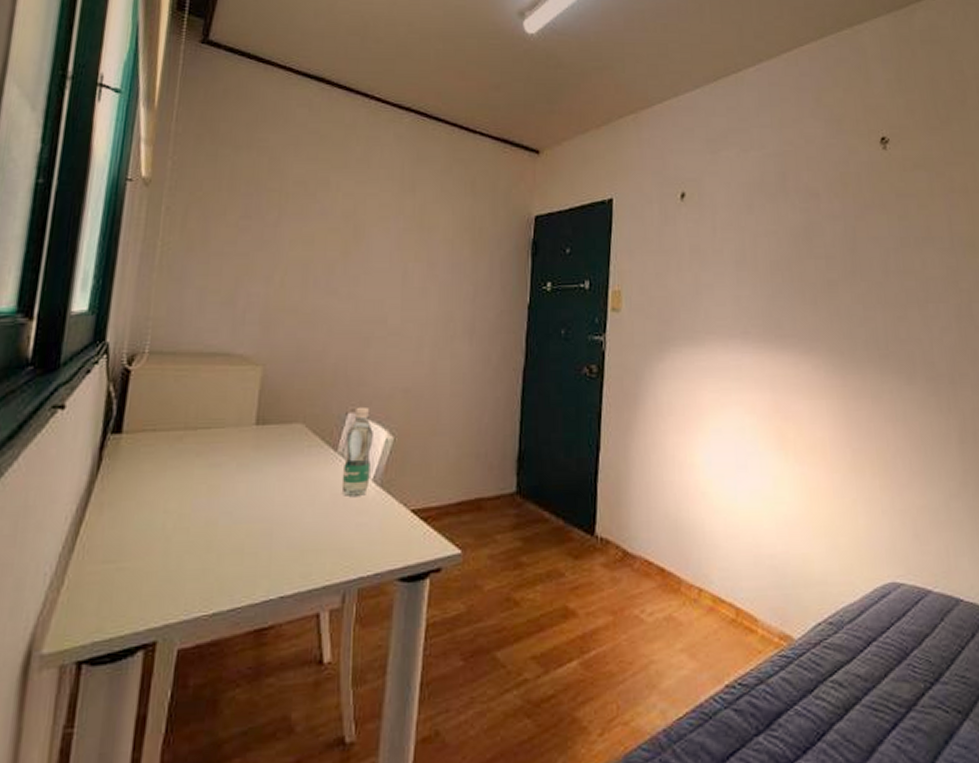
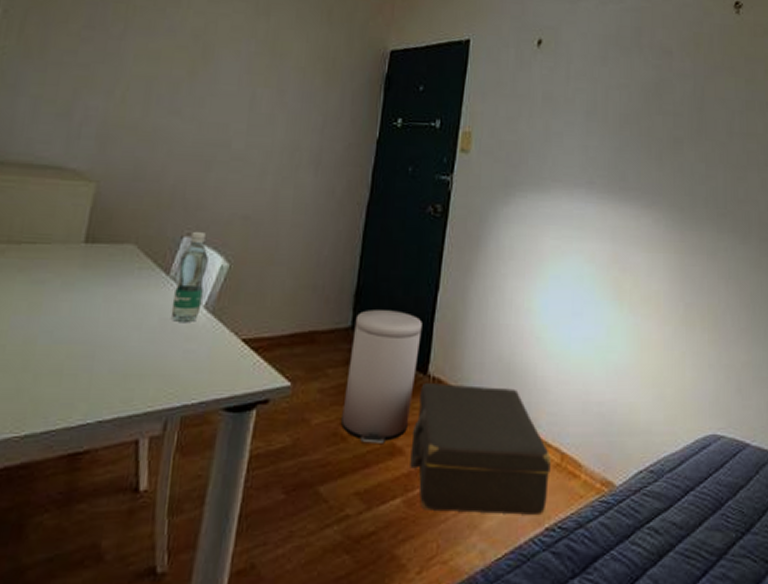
pedal bin: none [513,473,586,608] -> present [341,310,422,445]
suitcase: none [583,543,726,674] -> present [410,382,551,516]

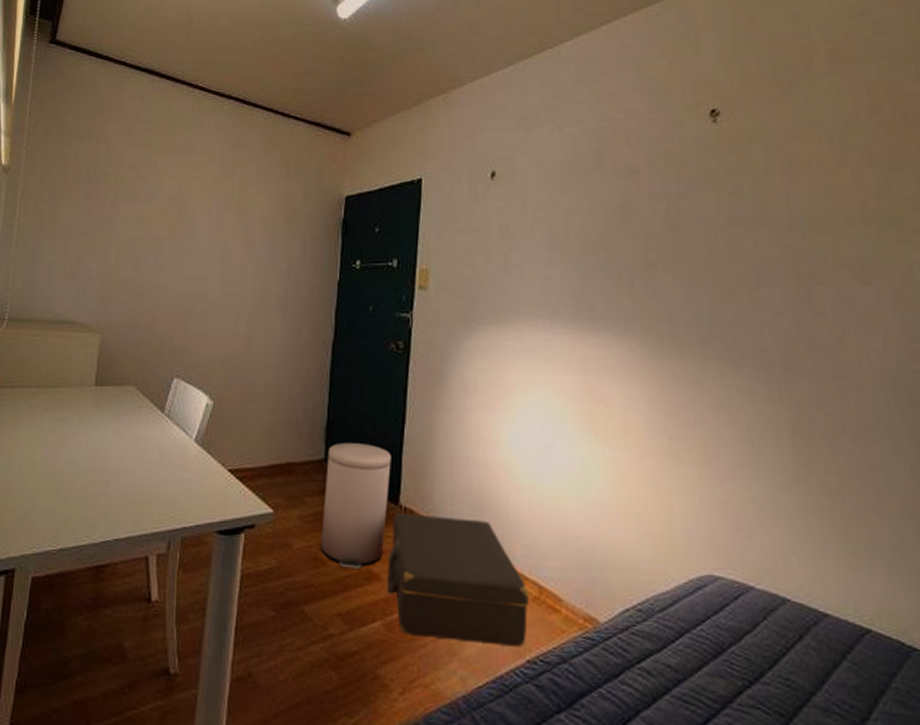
bottle: present [171,231,208,322] -> none [167,373,195,454]

